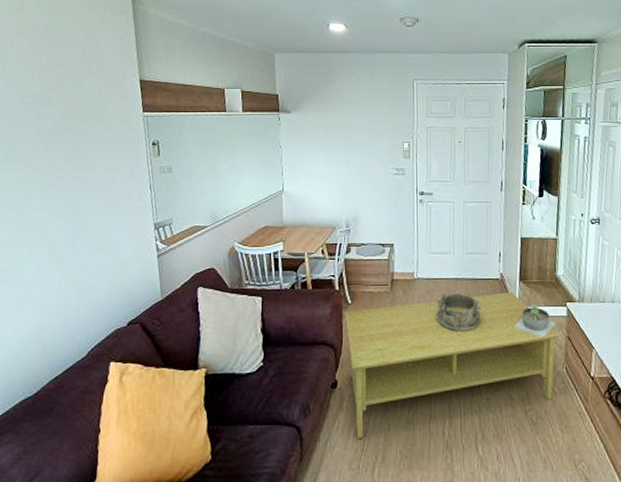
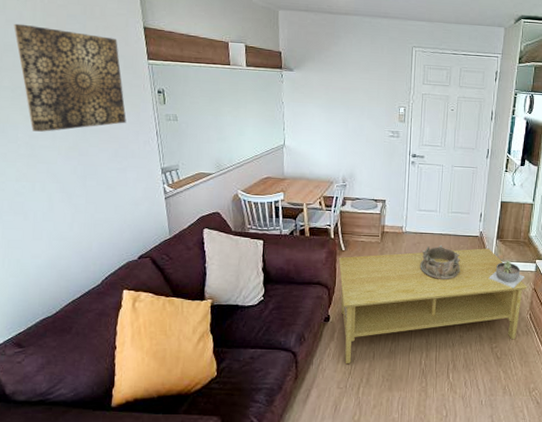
wall art: none [12,86,120,193] -> present [14,23,126,132]

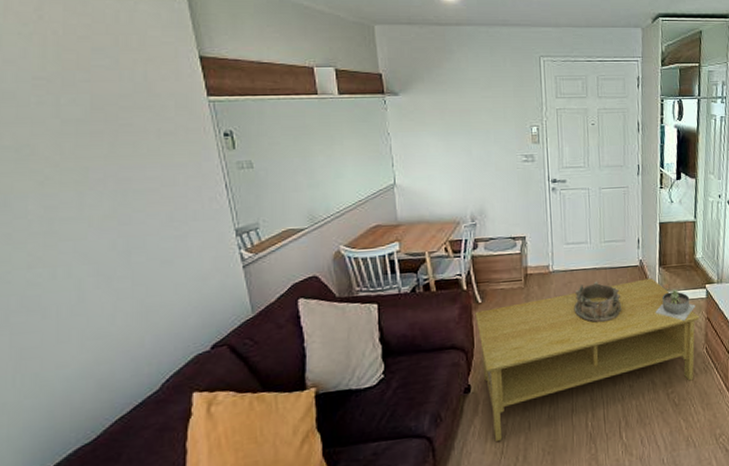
wall art: present [14,23,126,132] -> none [15,64,183,201]

